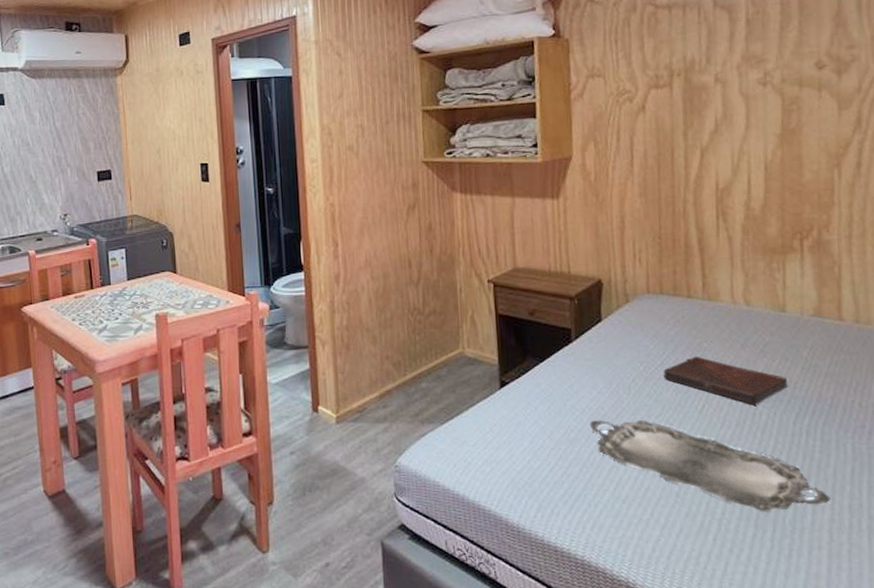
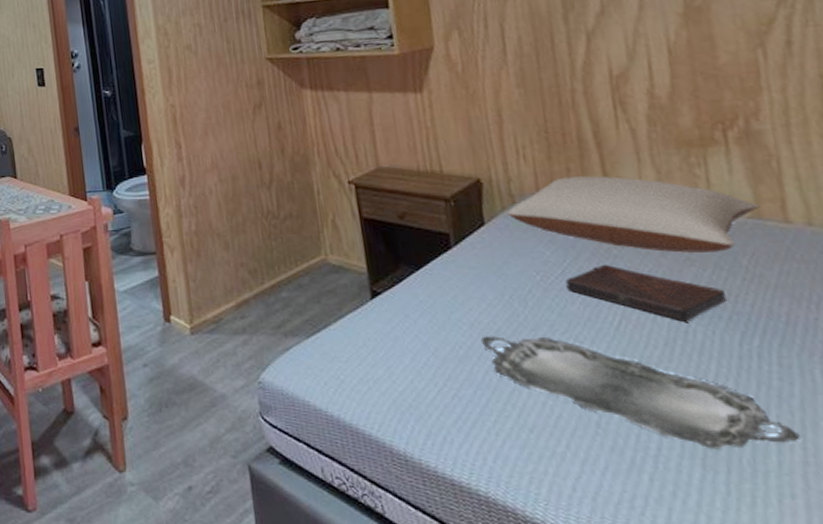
pillow: none [620,278,822,346] -> present [506,176,761,253]

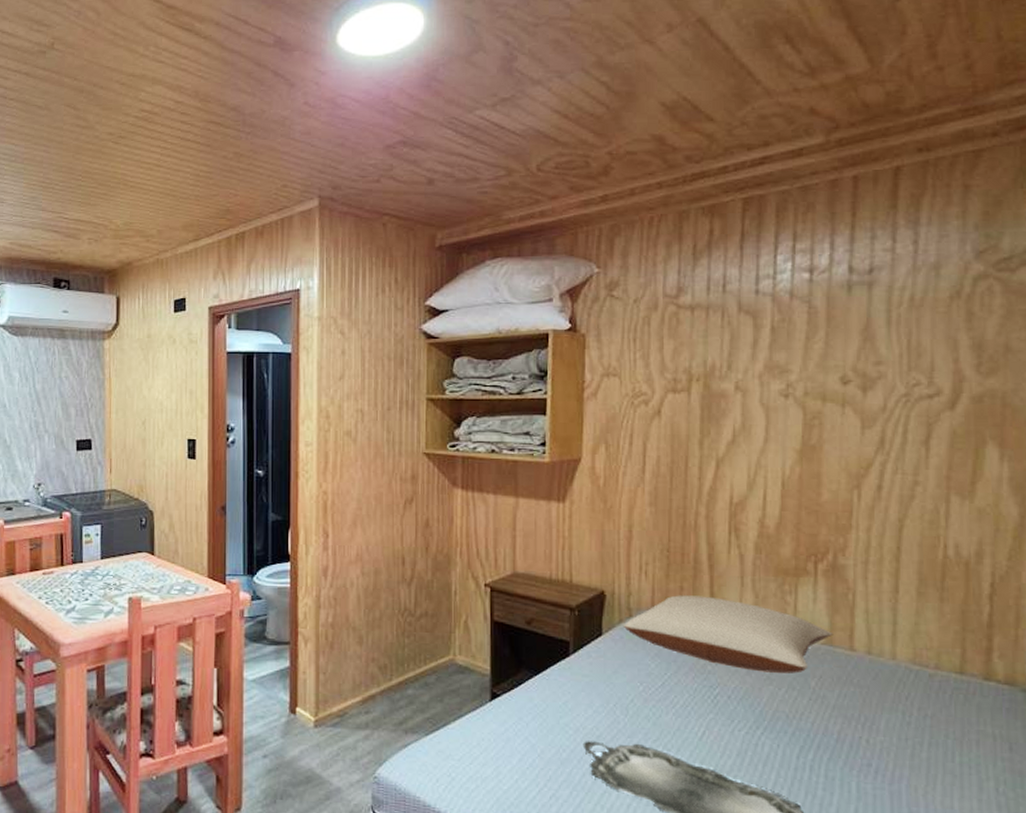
book: present [565,264,727,322] -> none [664,678,793,735]

